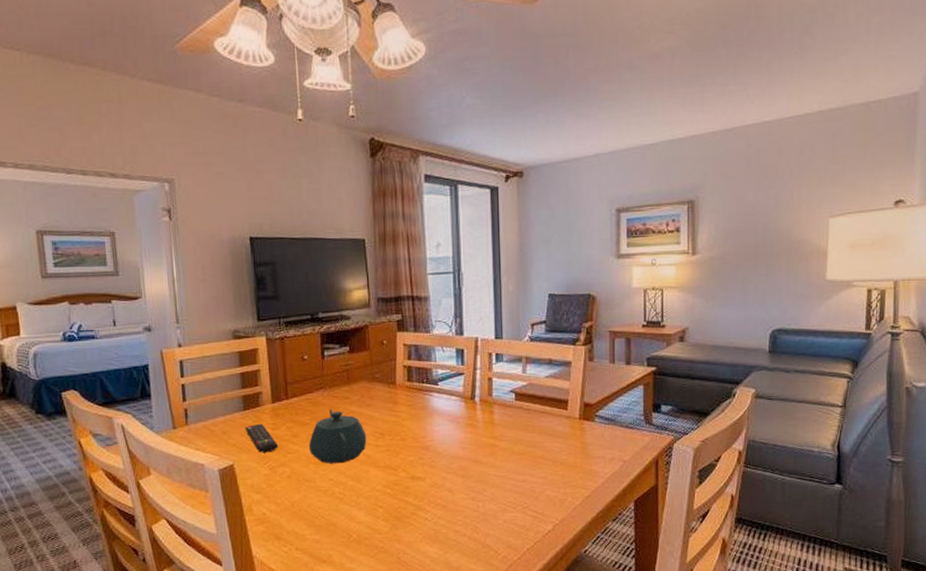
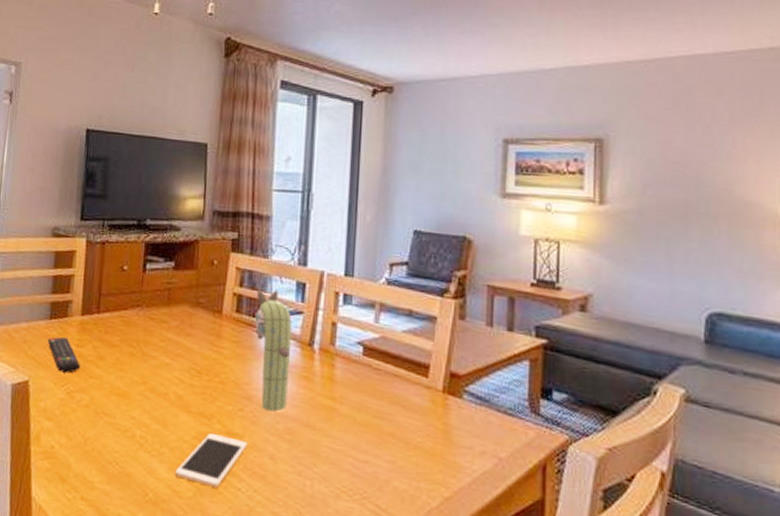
teapot: present [308,409,367,464] -> none [113,331,181,401]
cell phone: none [372,480,429,521] -> present [175,433,248,488]
plant: none [424,358,458,456] -> present [254,289,292,412]

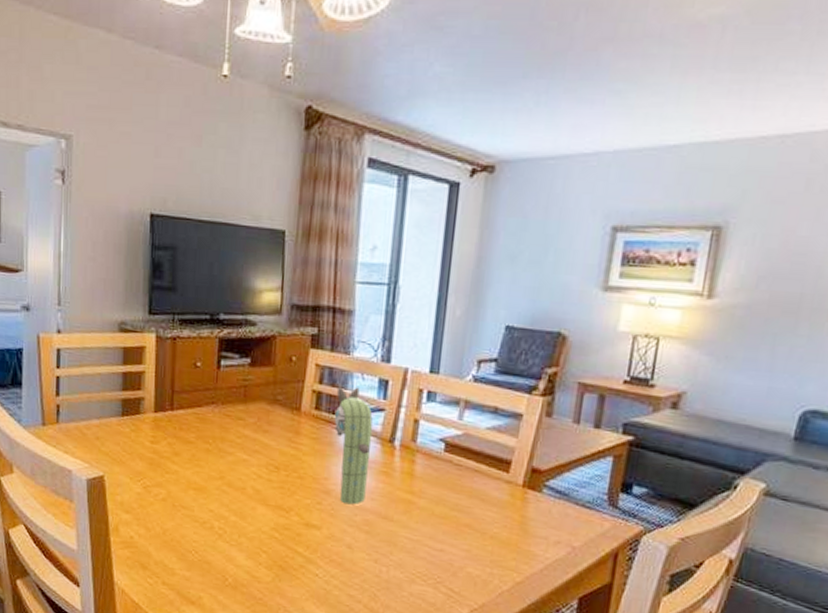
remote control: present [47,337,81,373] -> none [120,433,157,469]
cell phone: present [175,433,248,488] -> none [254,525,326,574]

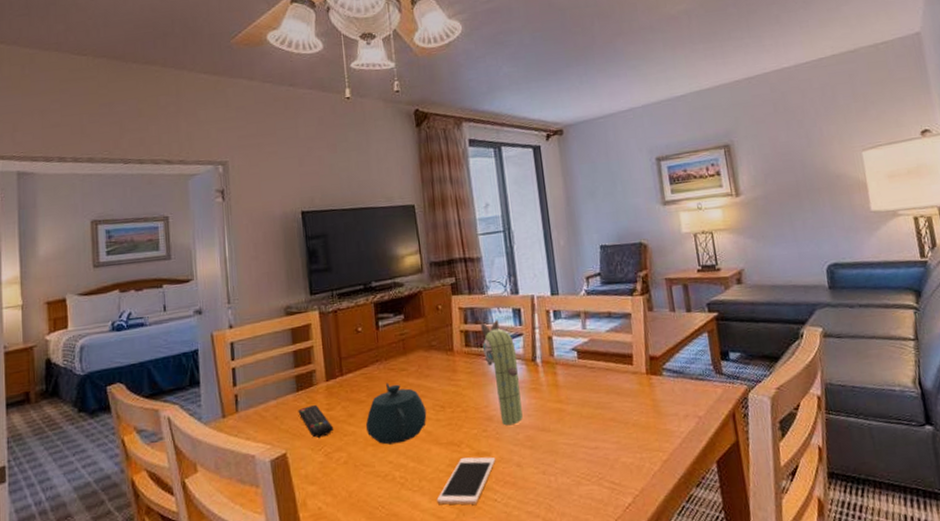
remote control: none [120,433,157,469] -> present [298,404,334,438]
teapot: none [190,428,259,495] -> present [365,382,427,445]
cell phone: none [254,525,326,574] -> present [437,457,496,505]

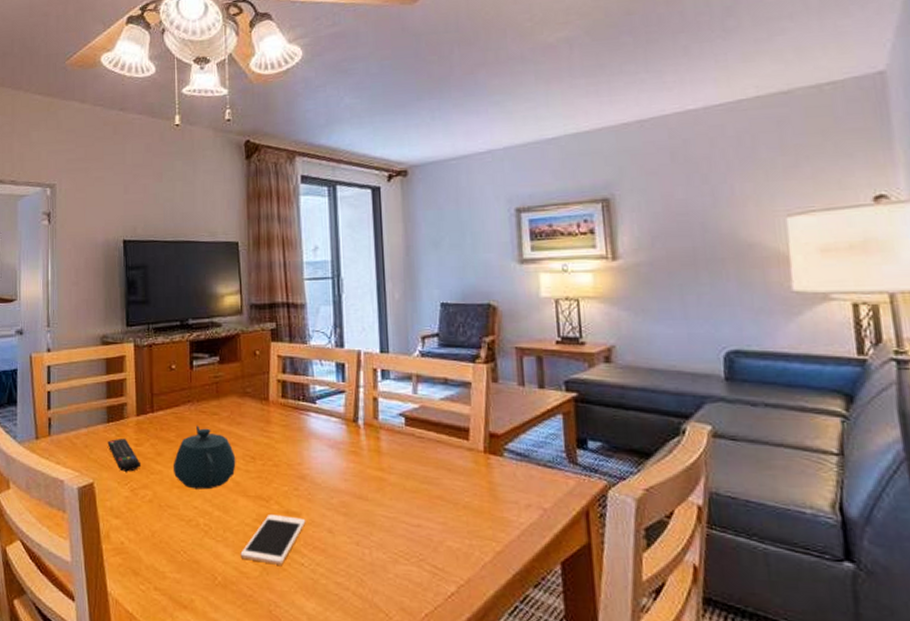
plant: present [481,319,523,426] -> none [300,373,339,488]

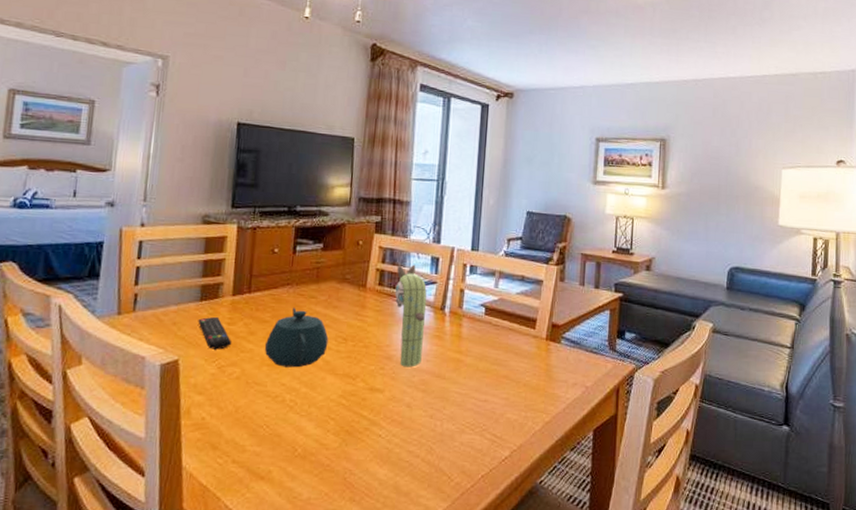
cell phone: present [240,515,306,565] -> none [322,391,388,437]
plant: none [300,373,339,488] -> present [394,264,427,368]

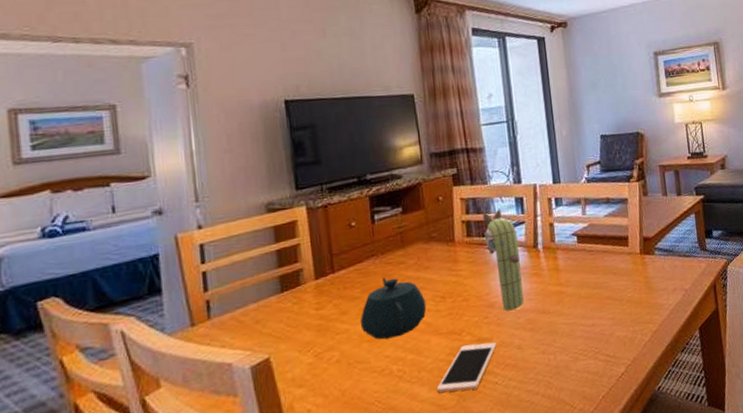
remote control: present [198,316,232,350] -> none [282,304,325,339]
cell phone: none [322,391,388,437] -> present [436,342,497,393]

